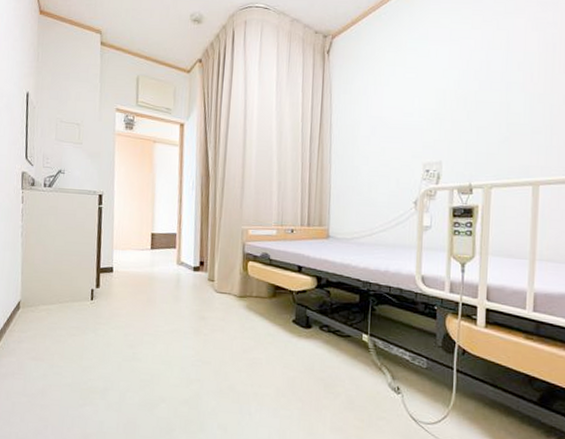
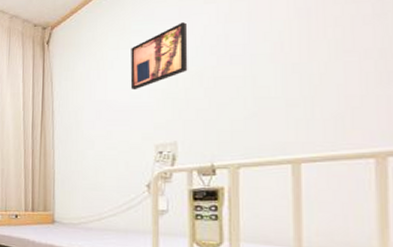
wall art: none [404,45,457,109] -> present [130,22,188,90]

